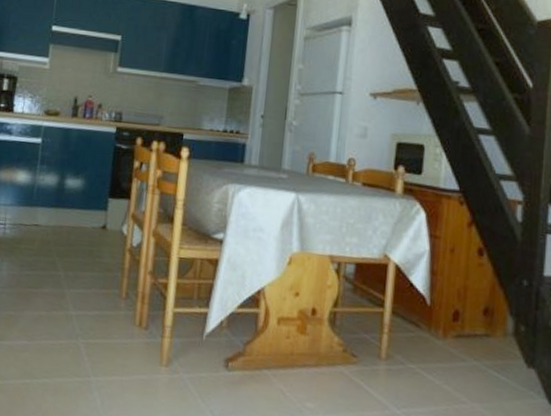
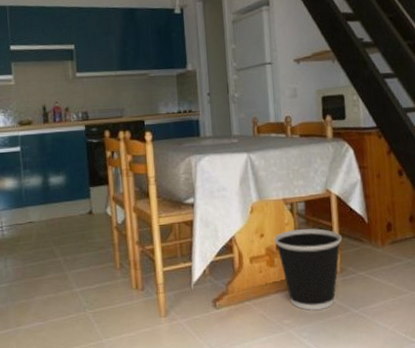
wastebasket: none [310,294,394,401] -> present [274,228,342,310]

